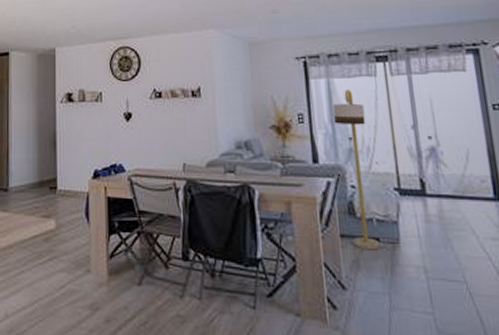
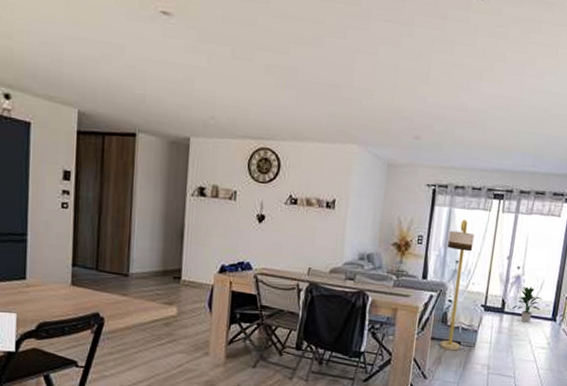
indoor plant: none [436,159,475,207] -> present [512,286,542,324]

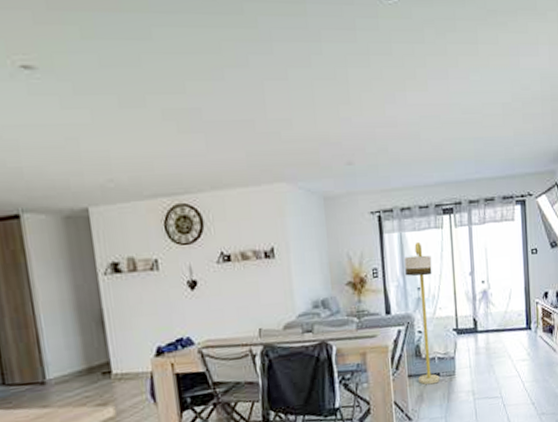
indoor plant: present [512,286,542,324] -> none [485,299,513,339]

